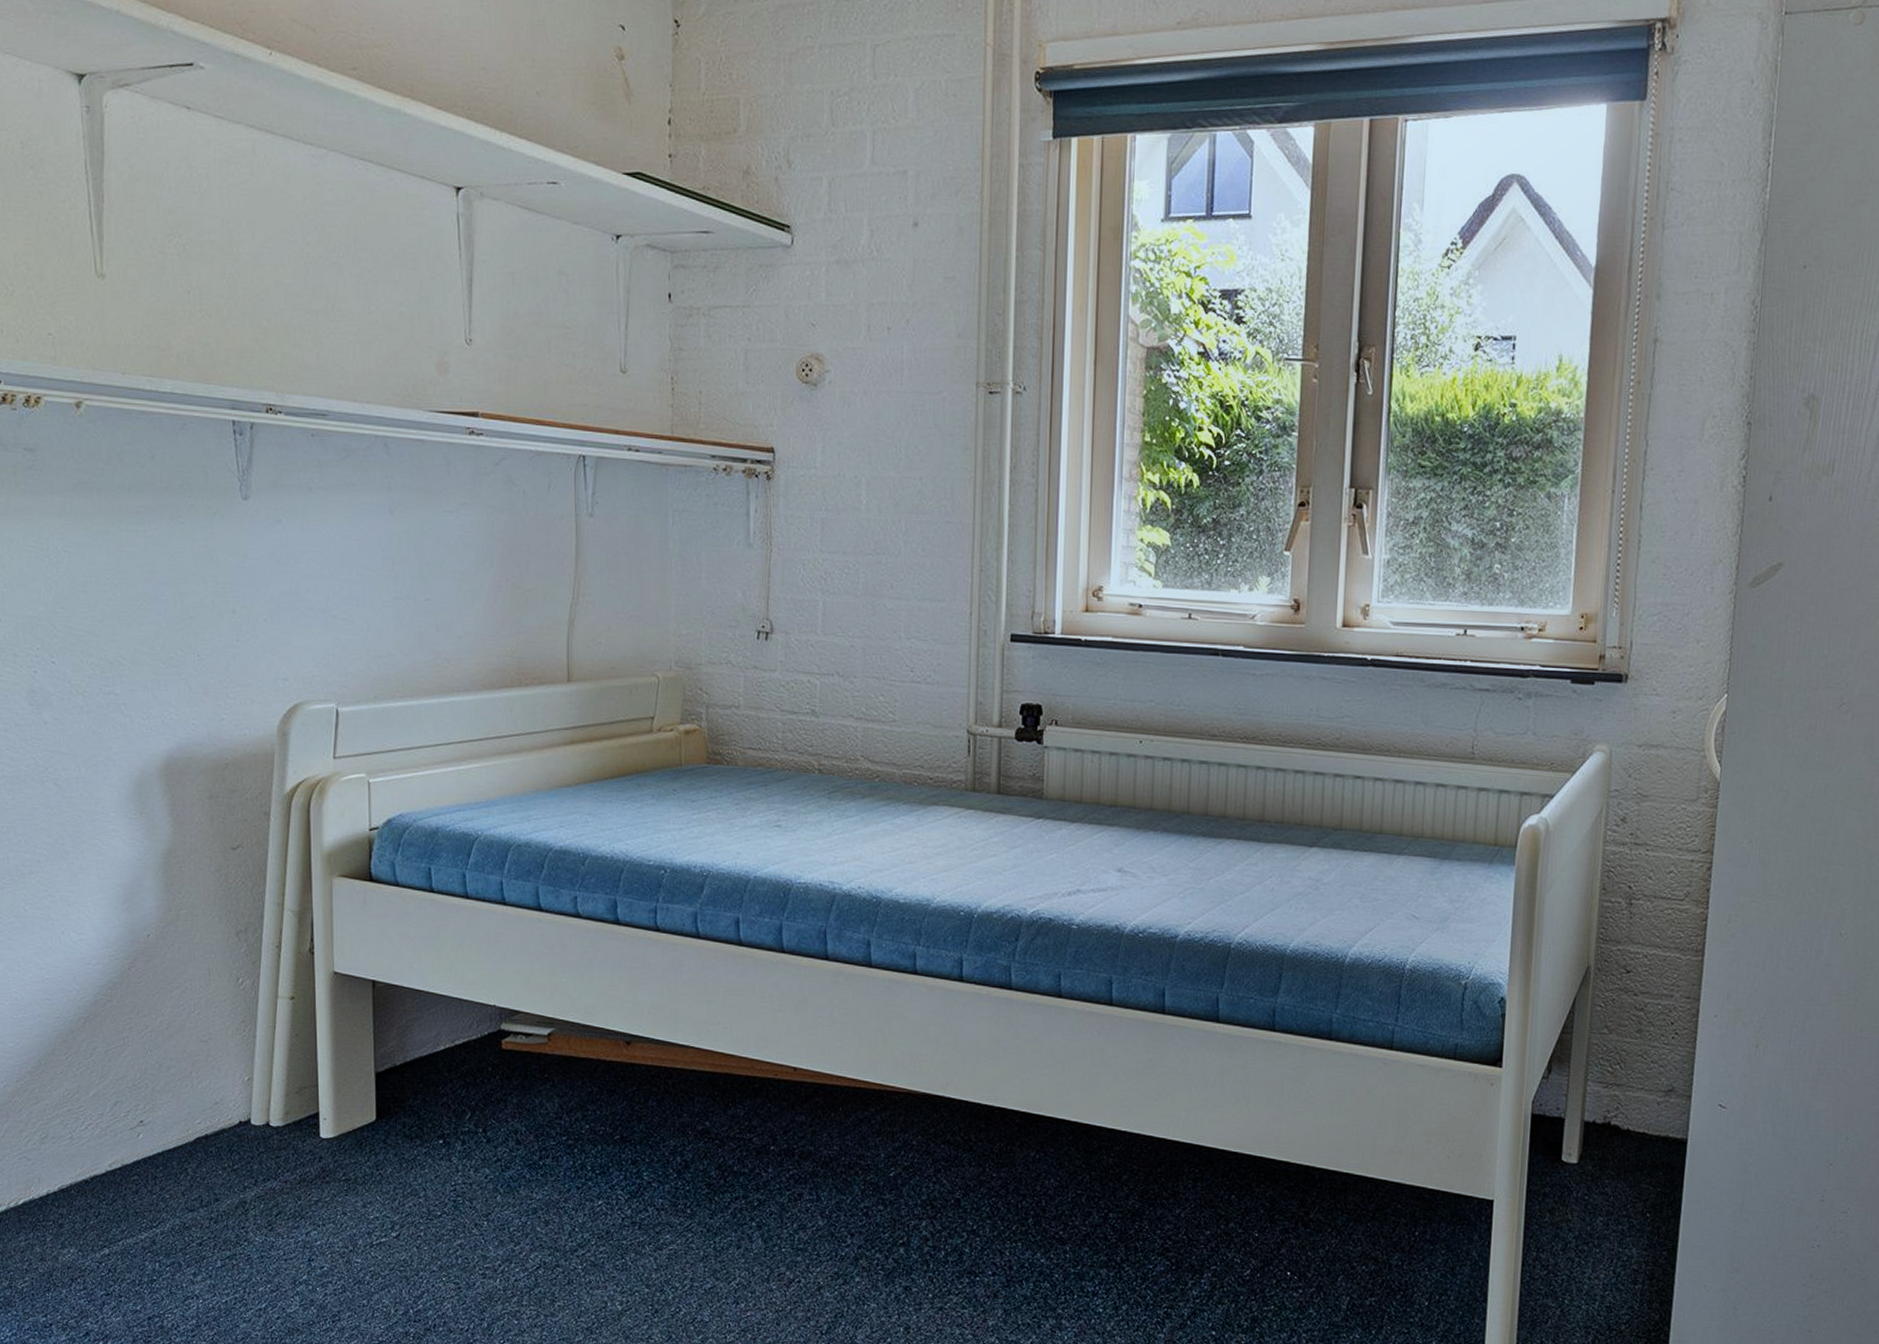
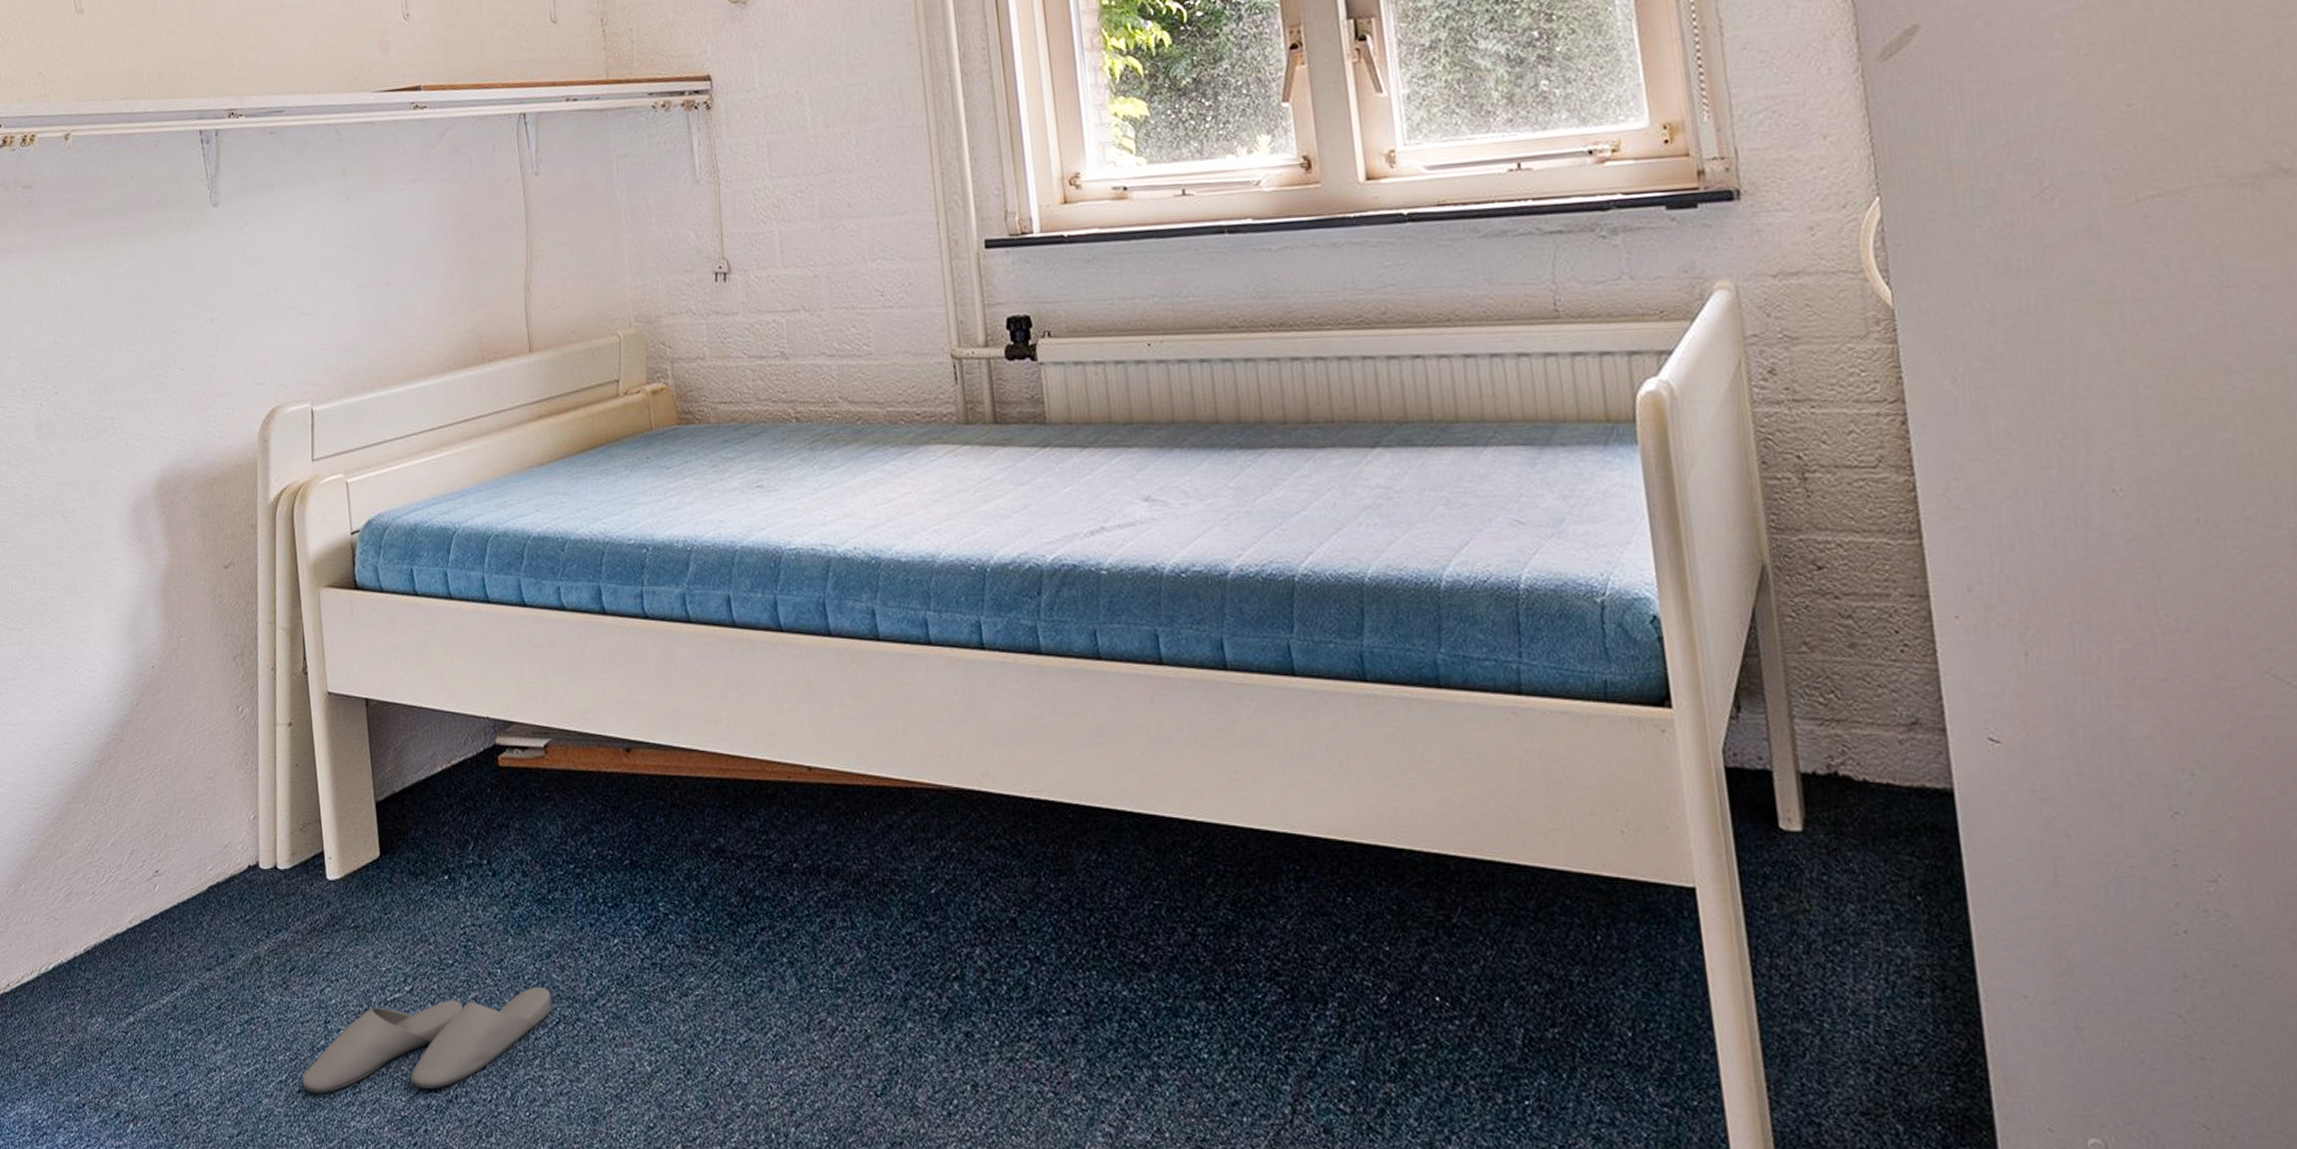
slippers: none [282,1238,534,1320] -> present [302,987,552,1093]

